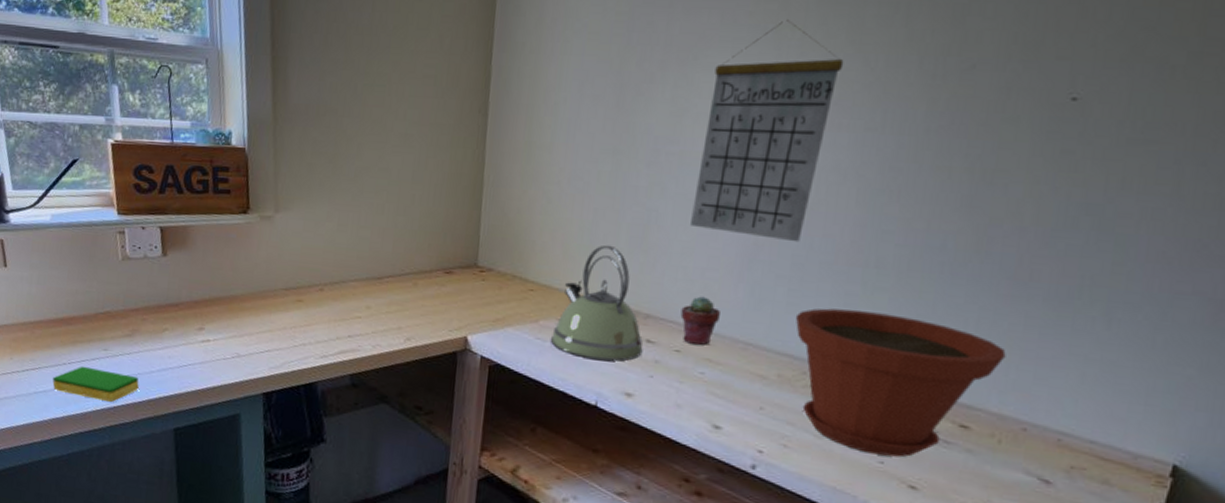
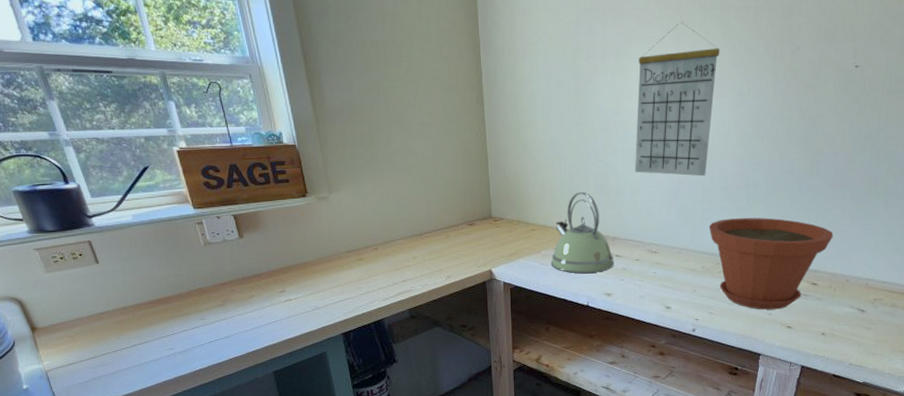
dish sponge: present [52,366,139,402] -> none [160,335,238,360]
potted succulent: present [680,296,720,345] -> none [636,220,661,254]

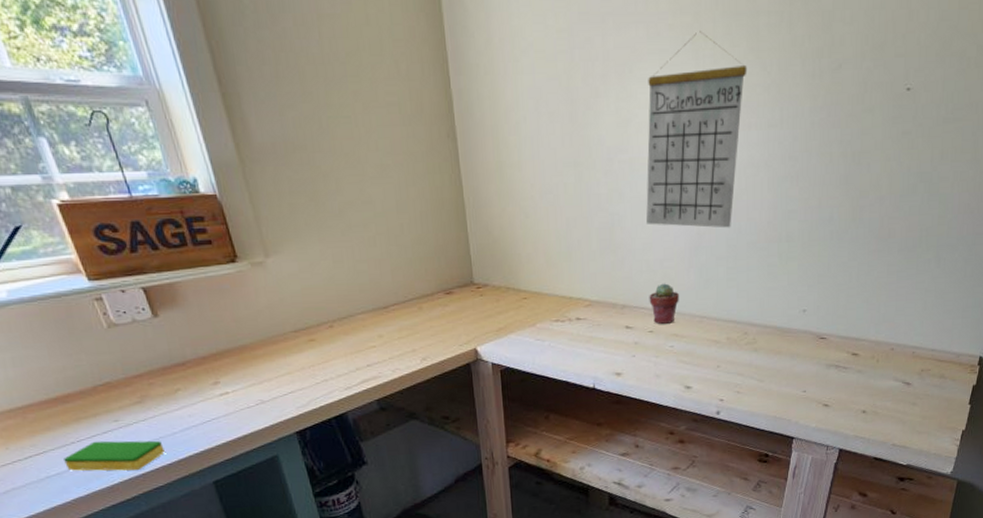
dish sponge: none [160,335,238,360] -> present [64,440,165,471]
kettle: present [550,191,614,274] -> none [548,249,624,350]
potted succulent: none [636,220,661,254] -> present [649,283,679,324]
plant pot: present [708,218,833,310] -> none [734,277,878,387]

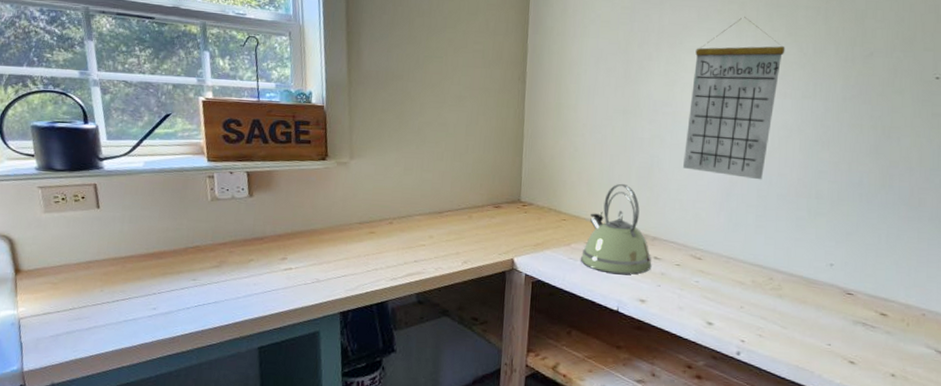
dish sponge: present [64,440,165,471] -> none [142,295,226,326]
kettle: none [548,249,624,350] -> present [580,183,652,275]
potted succulent: present [649,283,679,324] -> none [679,222,708,260]

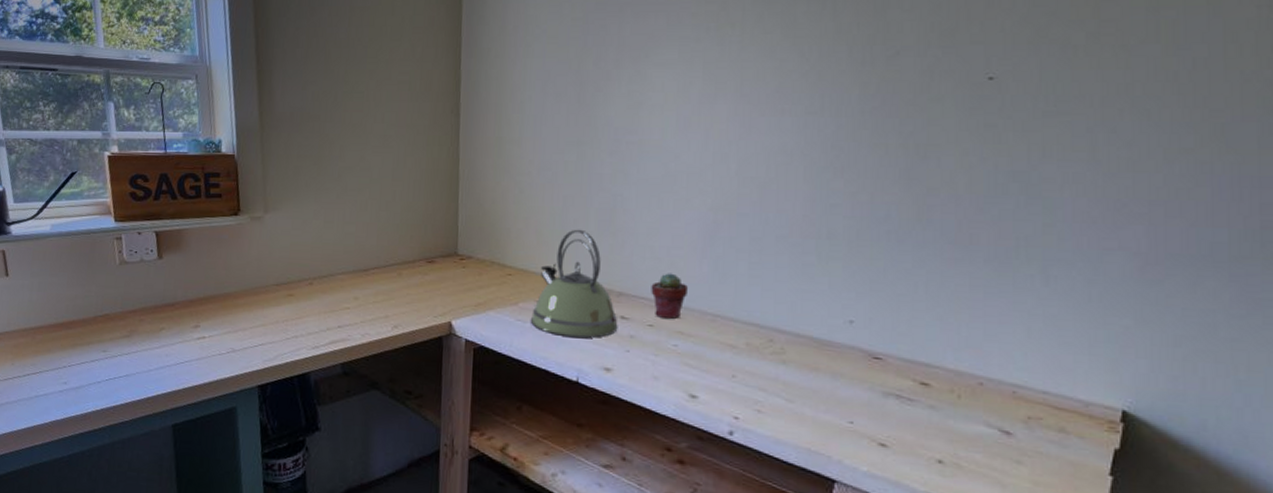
potted succulent: none [679,222,708,260] -> present [651,273,688,319]
calendar: present [683,17,785,180] -> none [654,19,781,219]

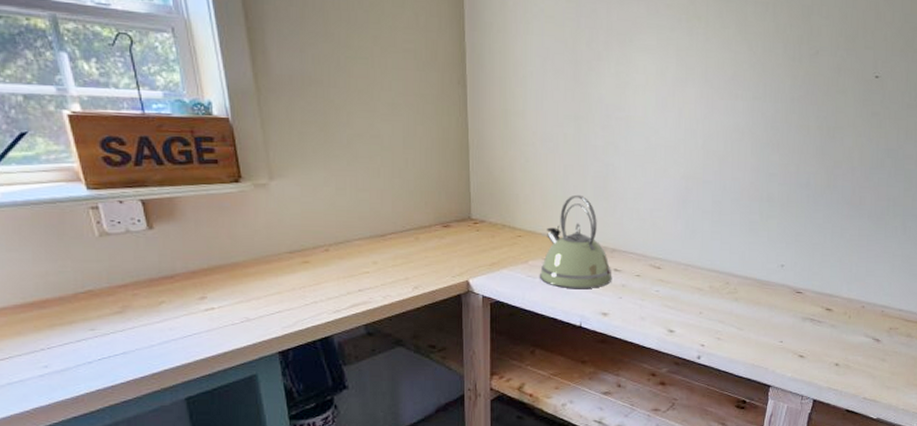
potted succulent: present [651,273,688,319] -> none [638,231,666,269]

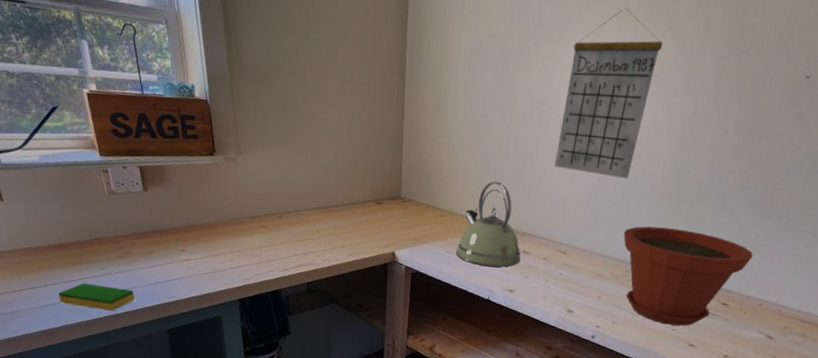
dish sponge: none [30,349,139,381] -> present [59,283,135,311]
calendar: none [639,12,736,185] -> present [555,8,663,179]
plant pot: none [718,233,850,336] -> present [623,226,753,326]

